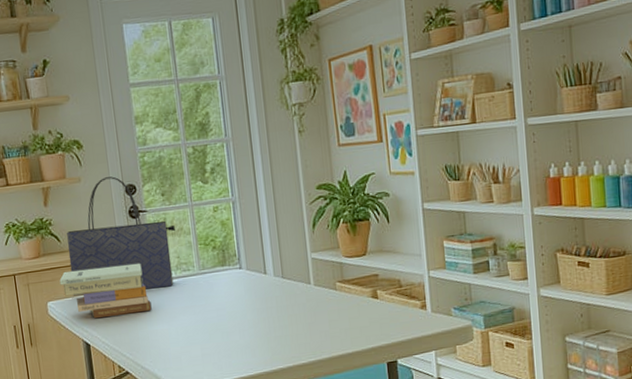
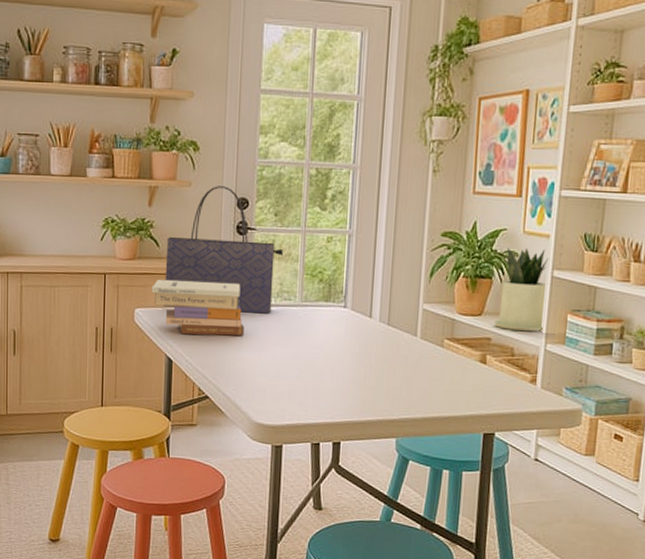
planter: none [377,186,423,264] -> present [493,248,549,332]

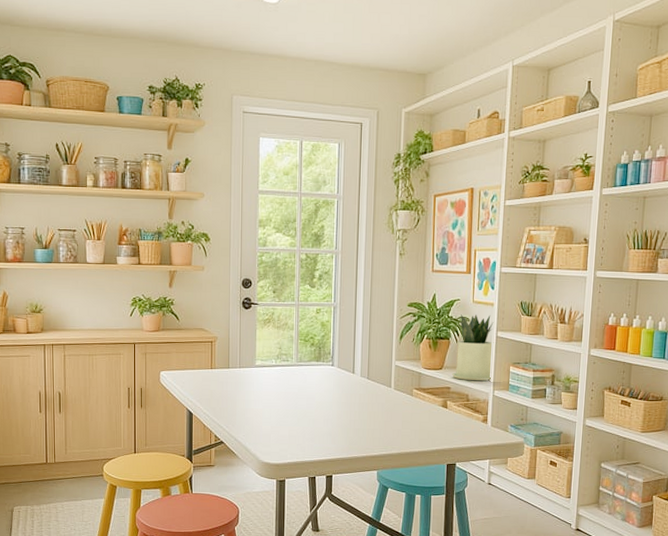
books: present [151,279,244,337] -> none [173,346,251,392]
tote bag: present [163,186,283,314] -> none [183,269,281,373]

